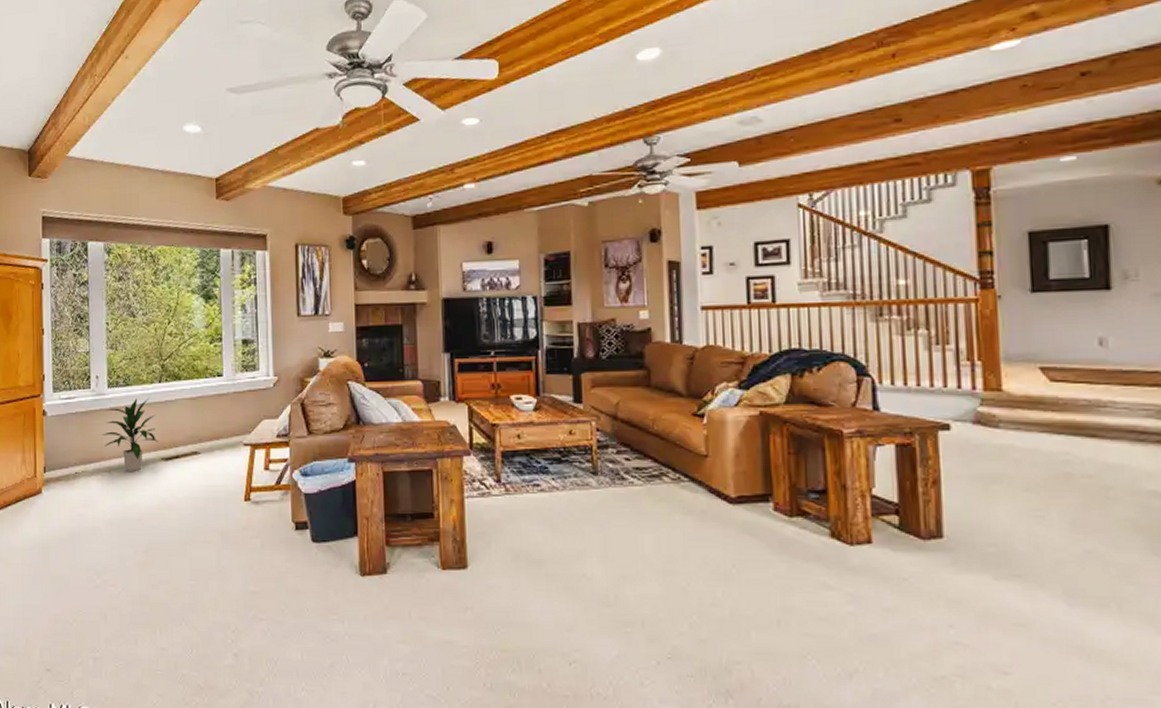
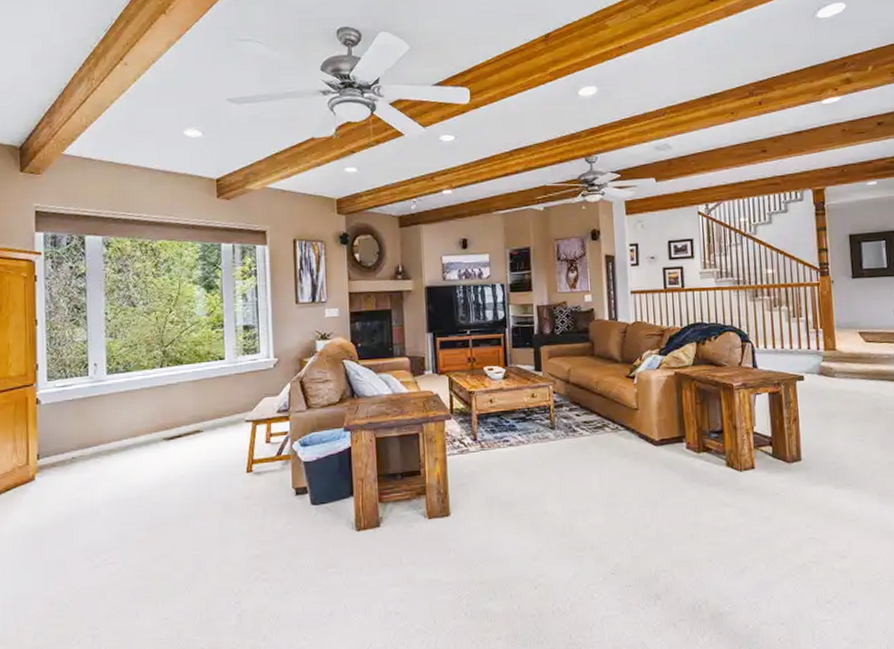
indoor plant: present [102,398,159,471] -> none [100,382,161,453]

